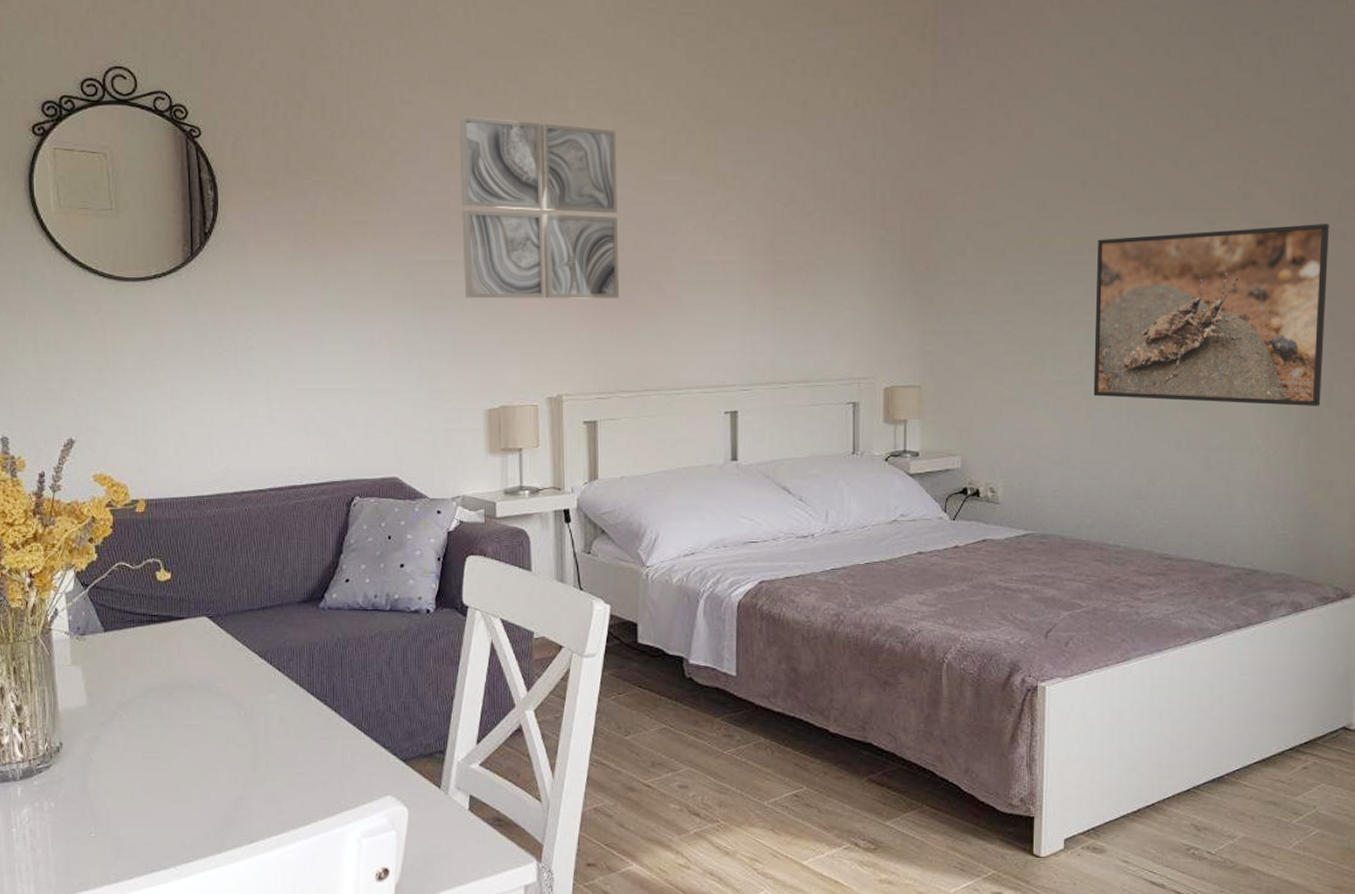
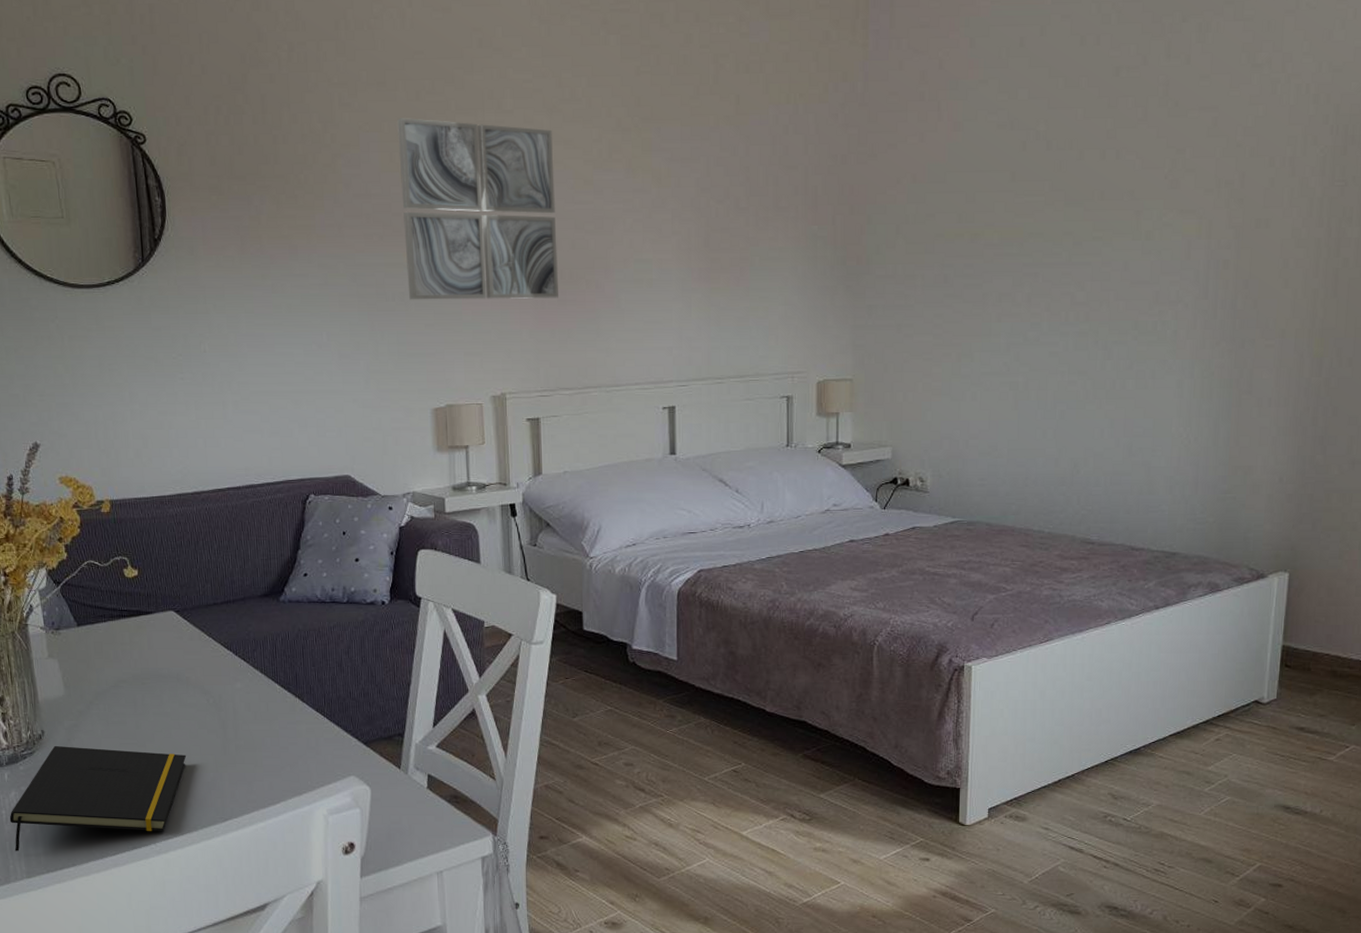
notepad: none [20,758,213,873] -> present [9,745,187,851]
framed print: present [1093,224,1329,406] -> none [1020,212,1254,393]

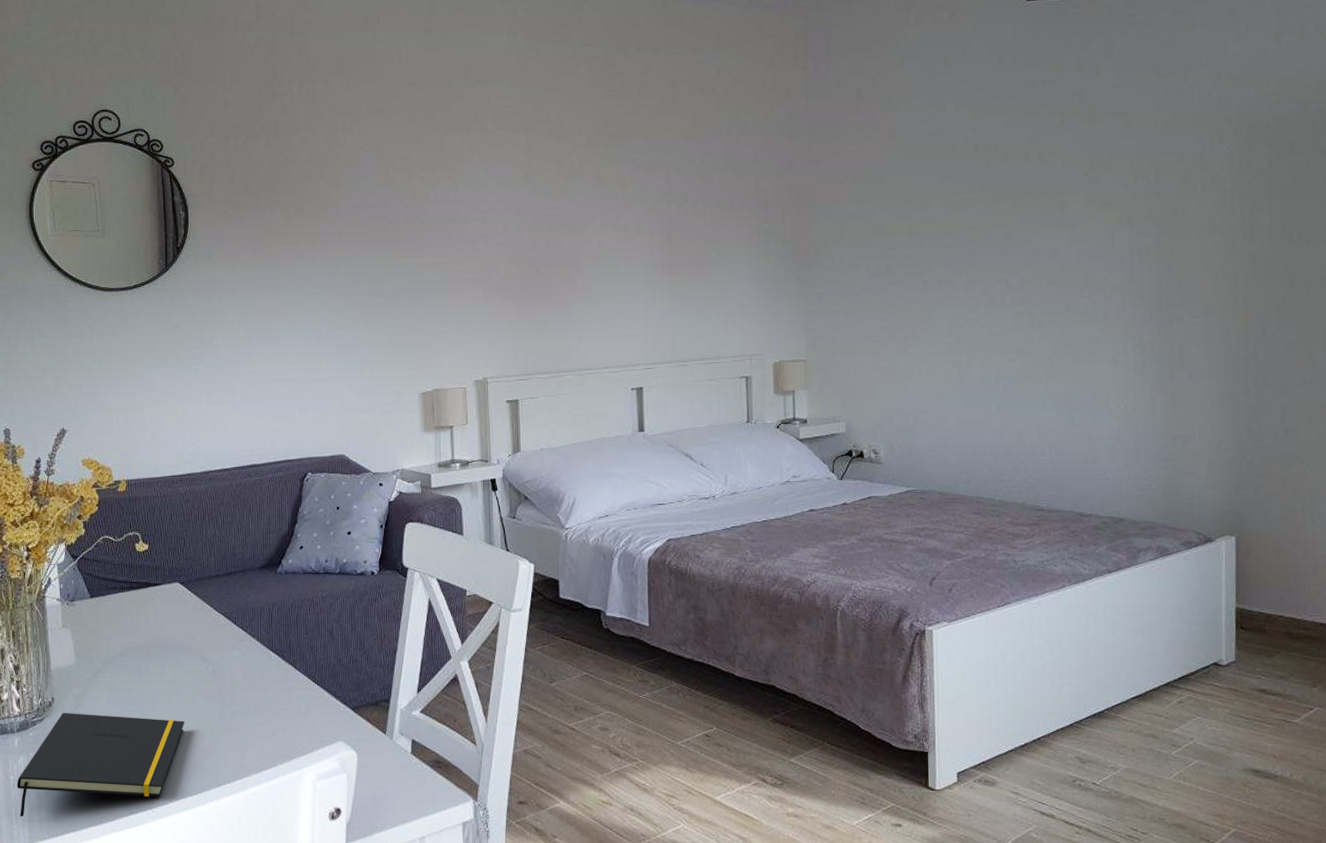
wall art: present [397,118,558,300] -> none [393,139,535,296]

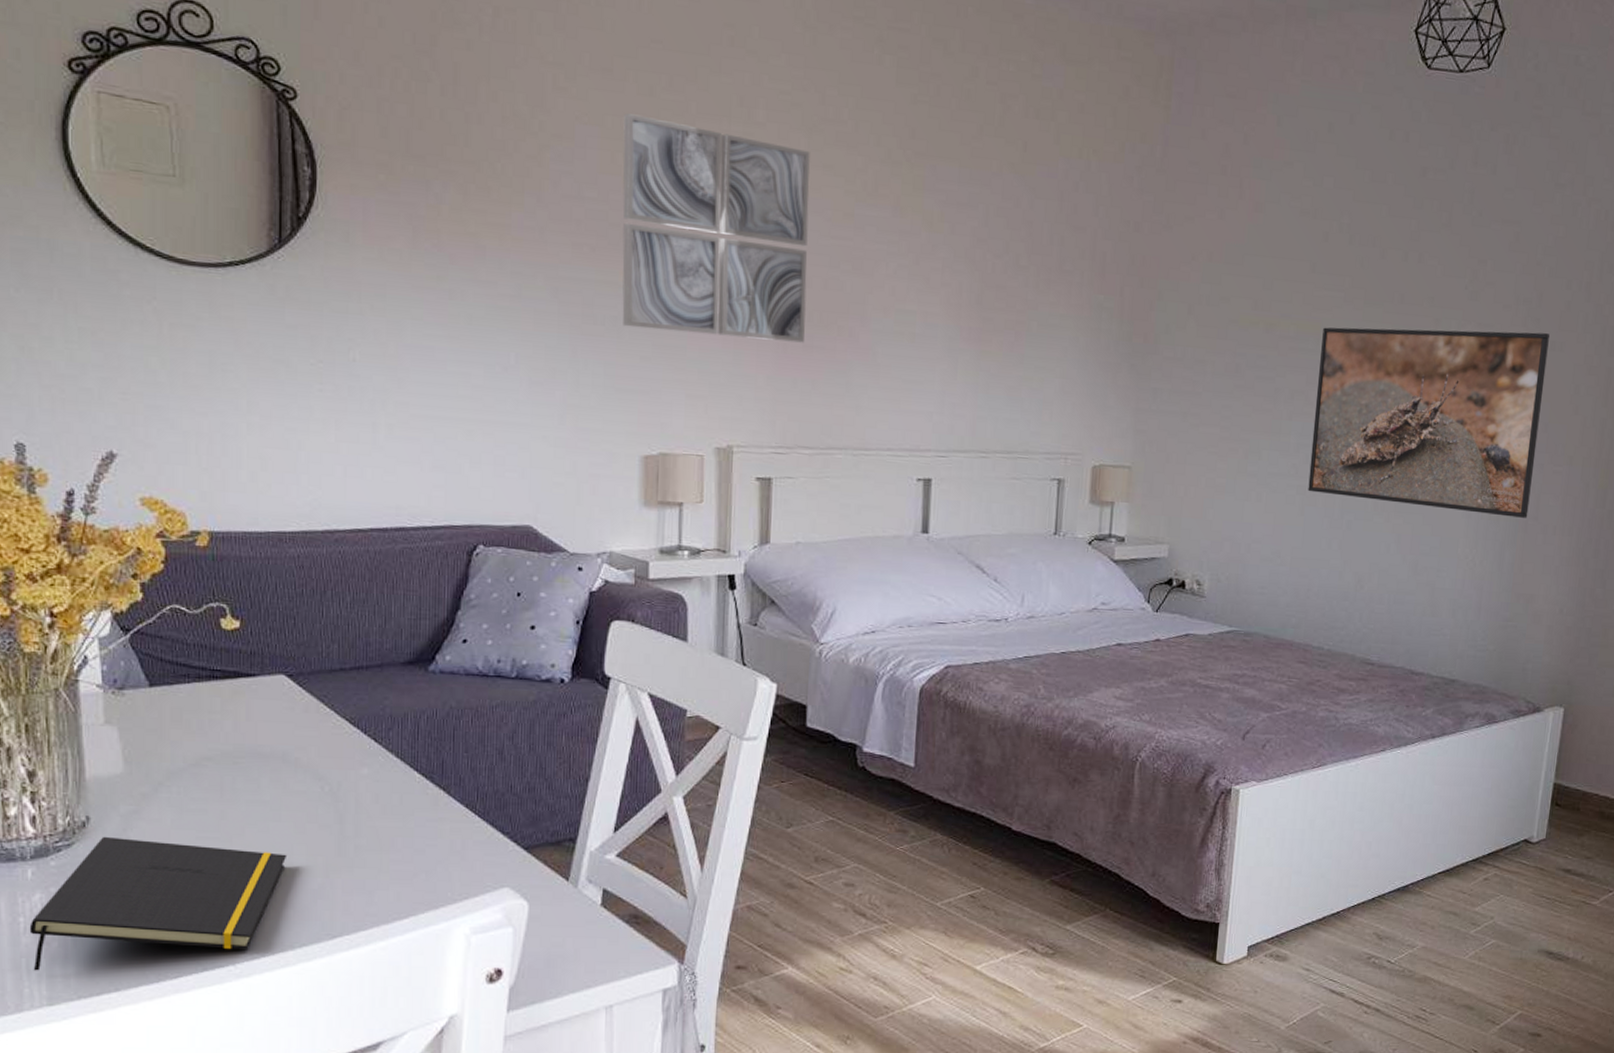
wall art: none [393,139,535,296] -> present [622,113,810,343]
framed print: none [960,203,1173,368] -> present [1308,327,1550,518]

